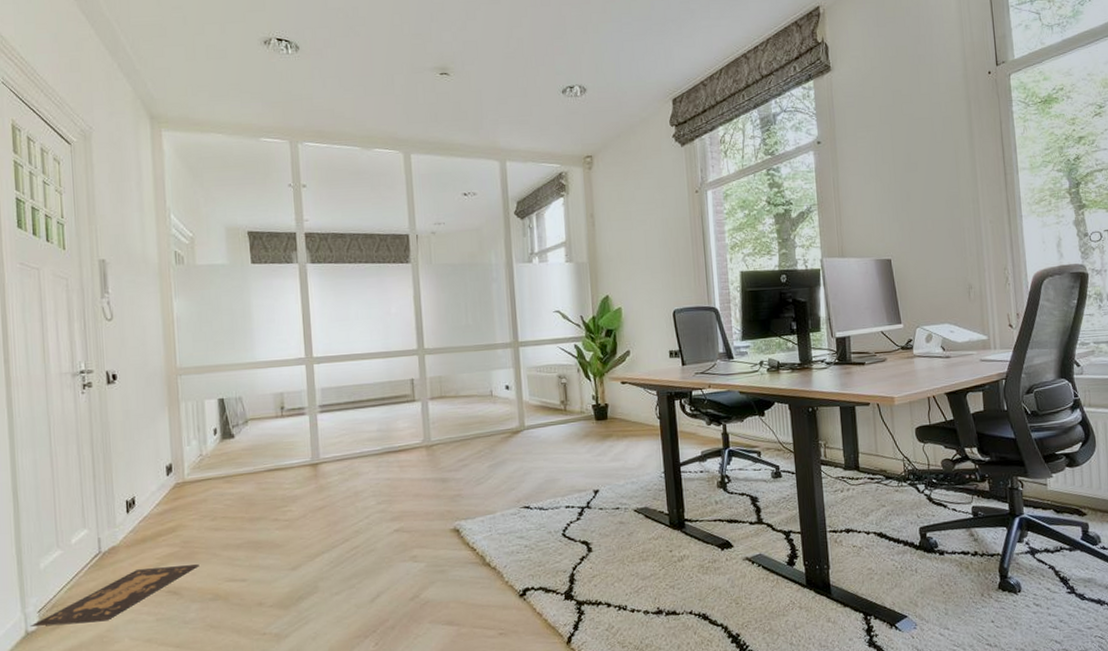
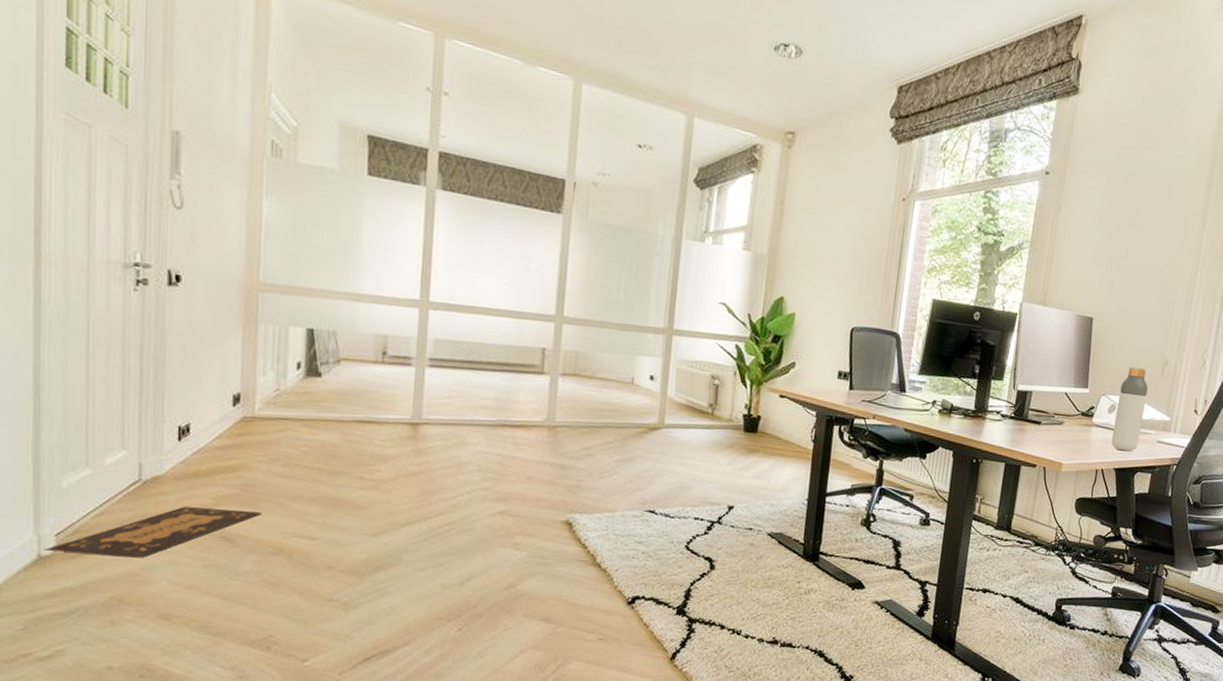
bottle: none [932,295,963,375] -> present [1111,366,1148,452]

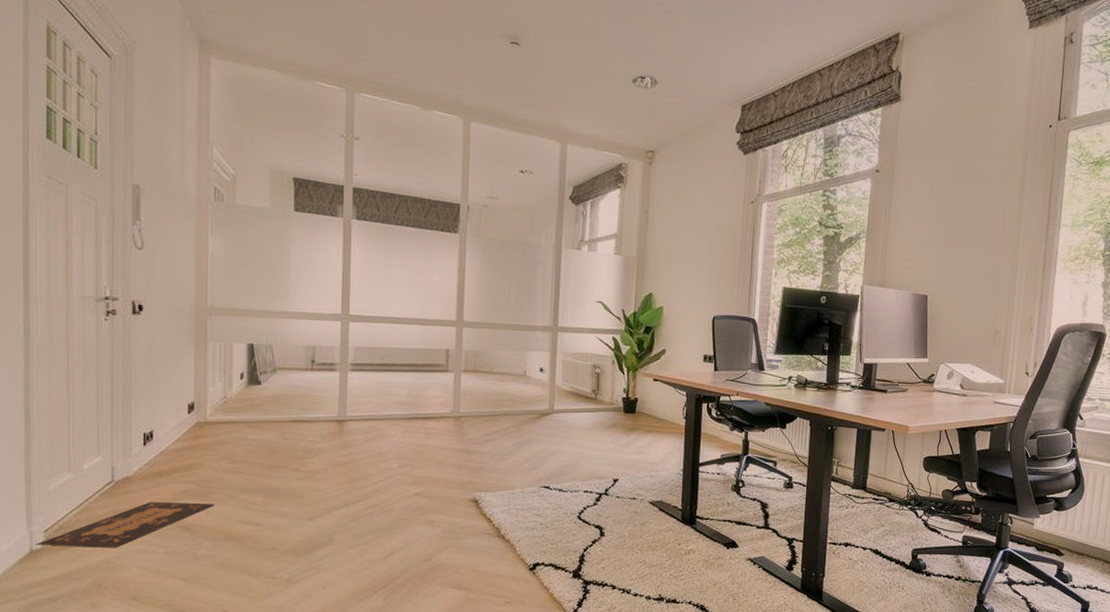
bottle: present [1111,366,1148,452] -> none [951,336,982,413]

